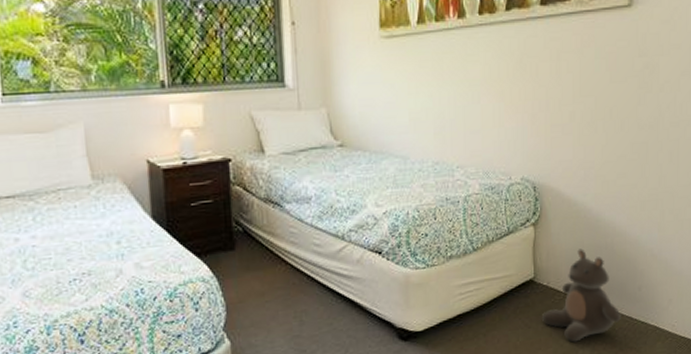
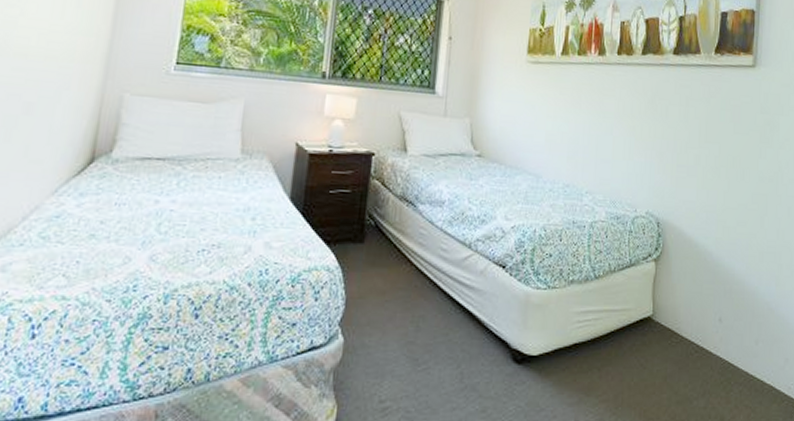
teddy bear: present [542,248,621,343] -> none [658,292,737,391]

